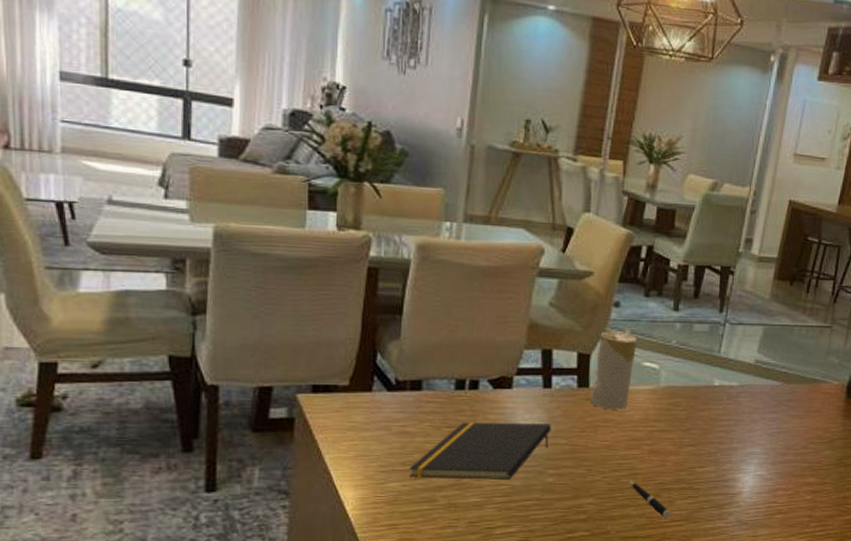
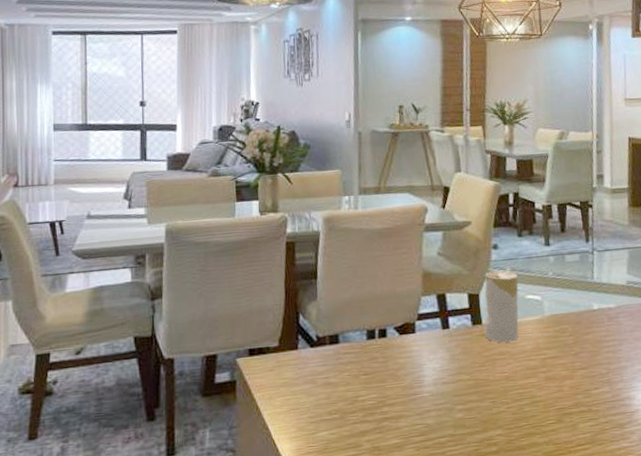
notepad: present [409,422,551,480] -> none [335,362,454,426]
pen: present [629,480,672,520] -> none [532,408,577,445]

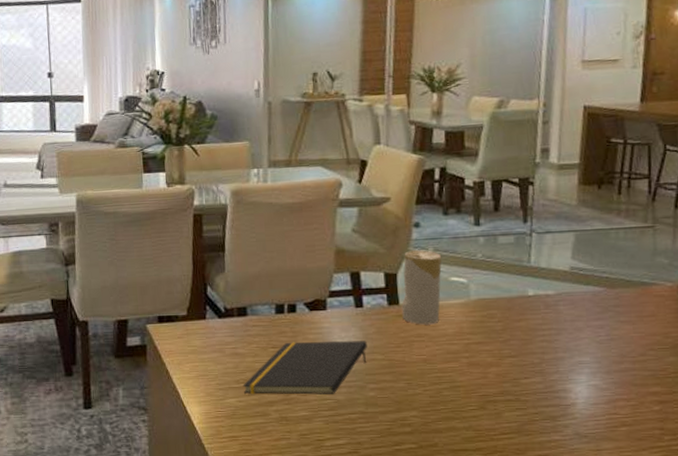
notepad: none [335,362,454,426] -> present [243,341,367,395]

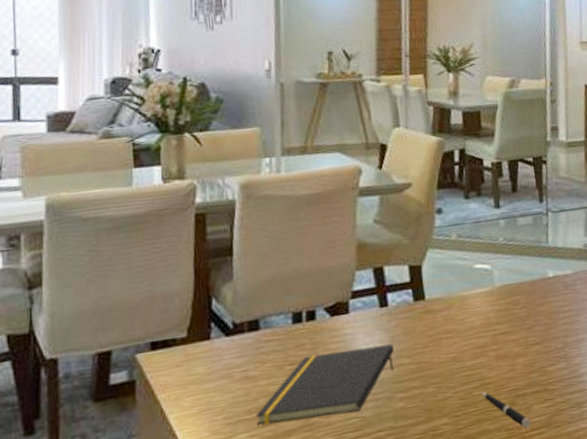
candle: present [401,250,442,325] -> none [427,237,466,320]
pen: none [451,393,501,433] -> present [482,391,532,430]

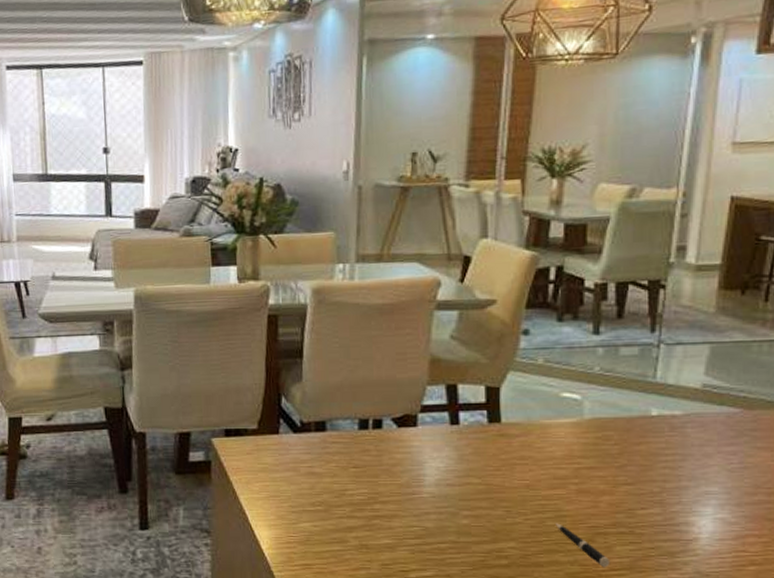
notepad: present [255,344,394,425] -> none [319,461,462,521]

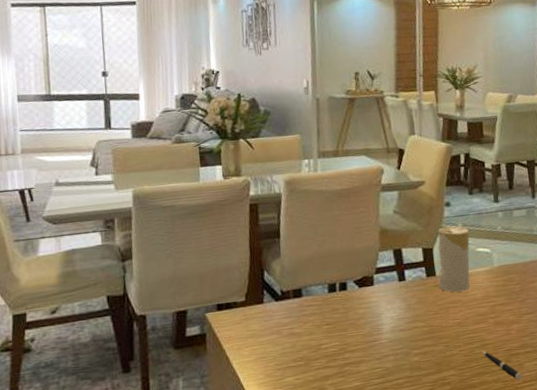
candle: none [503,361,553,446] -> present [438,226,470,293]

